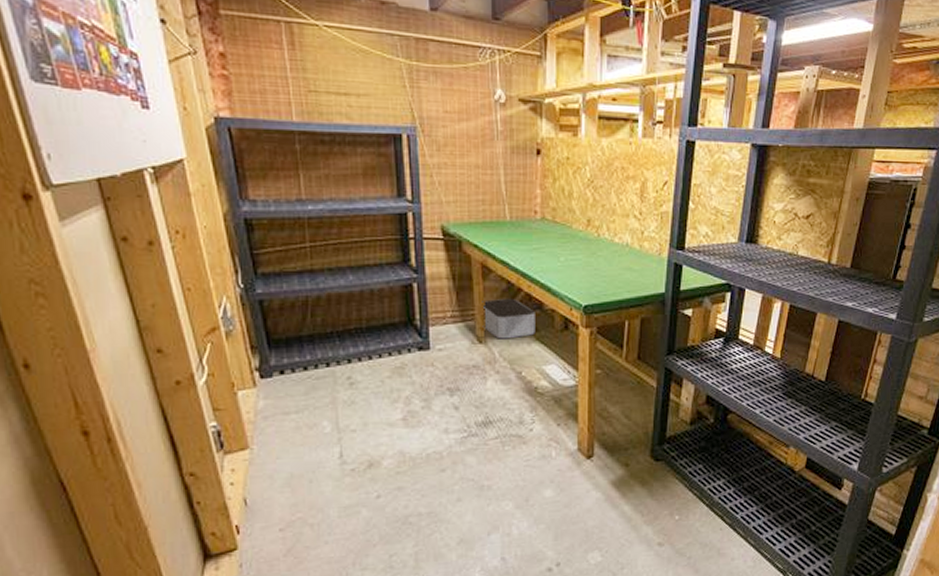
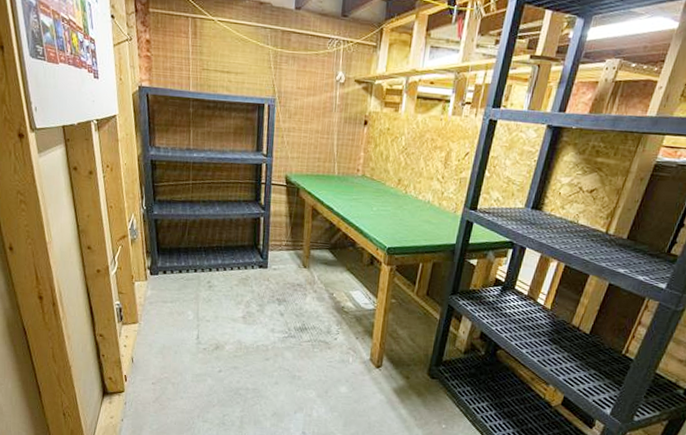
storage bin: present [482,298,535,339] -> none [308,235,349,267]

